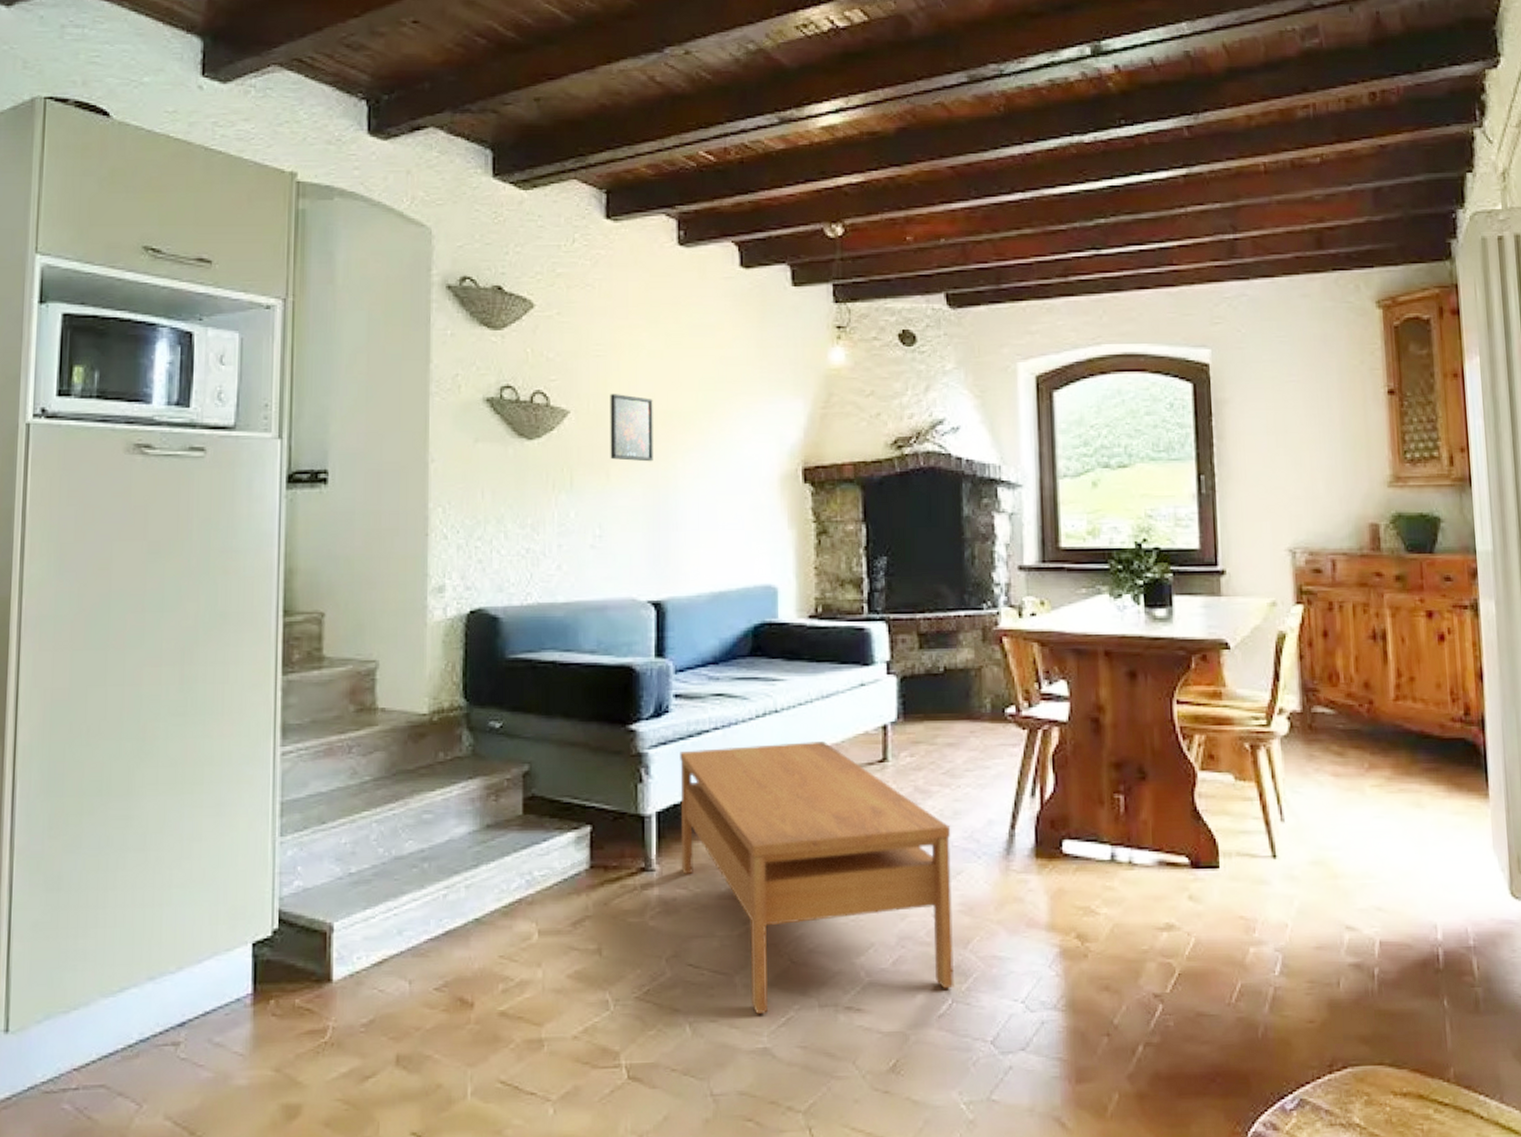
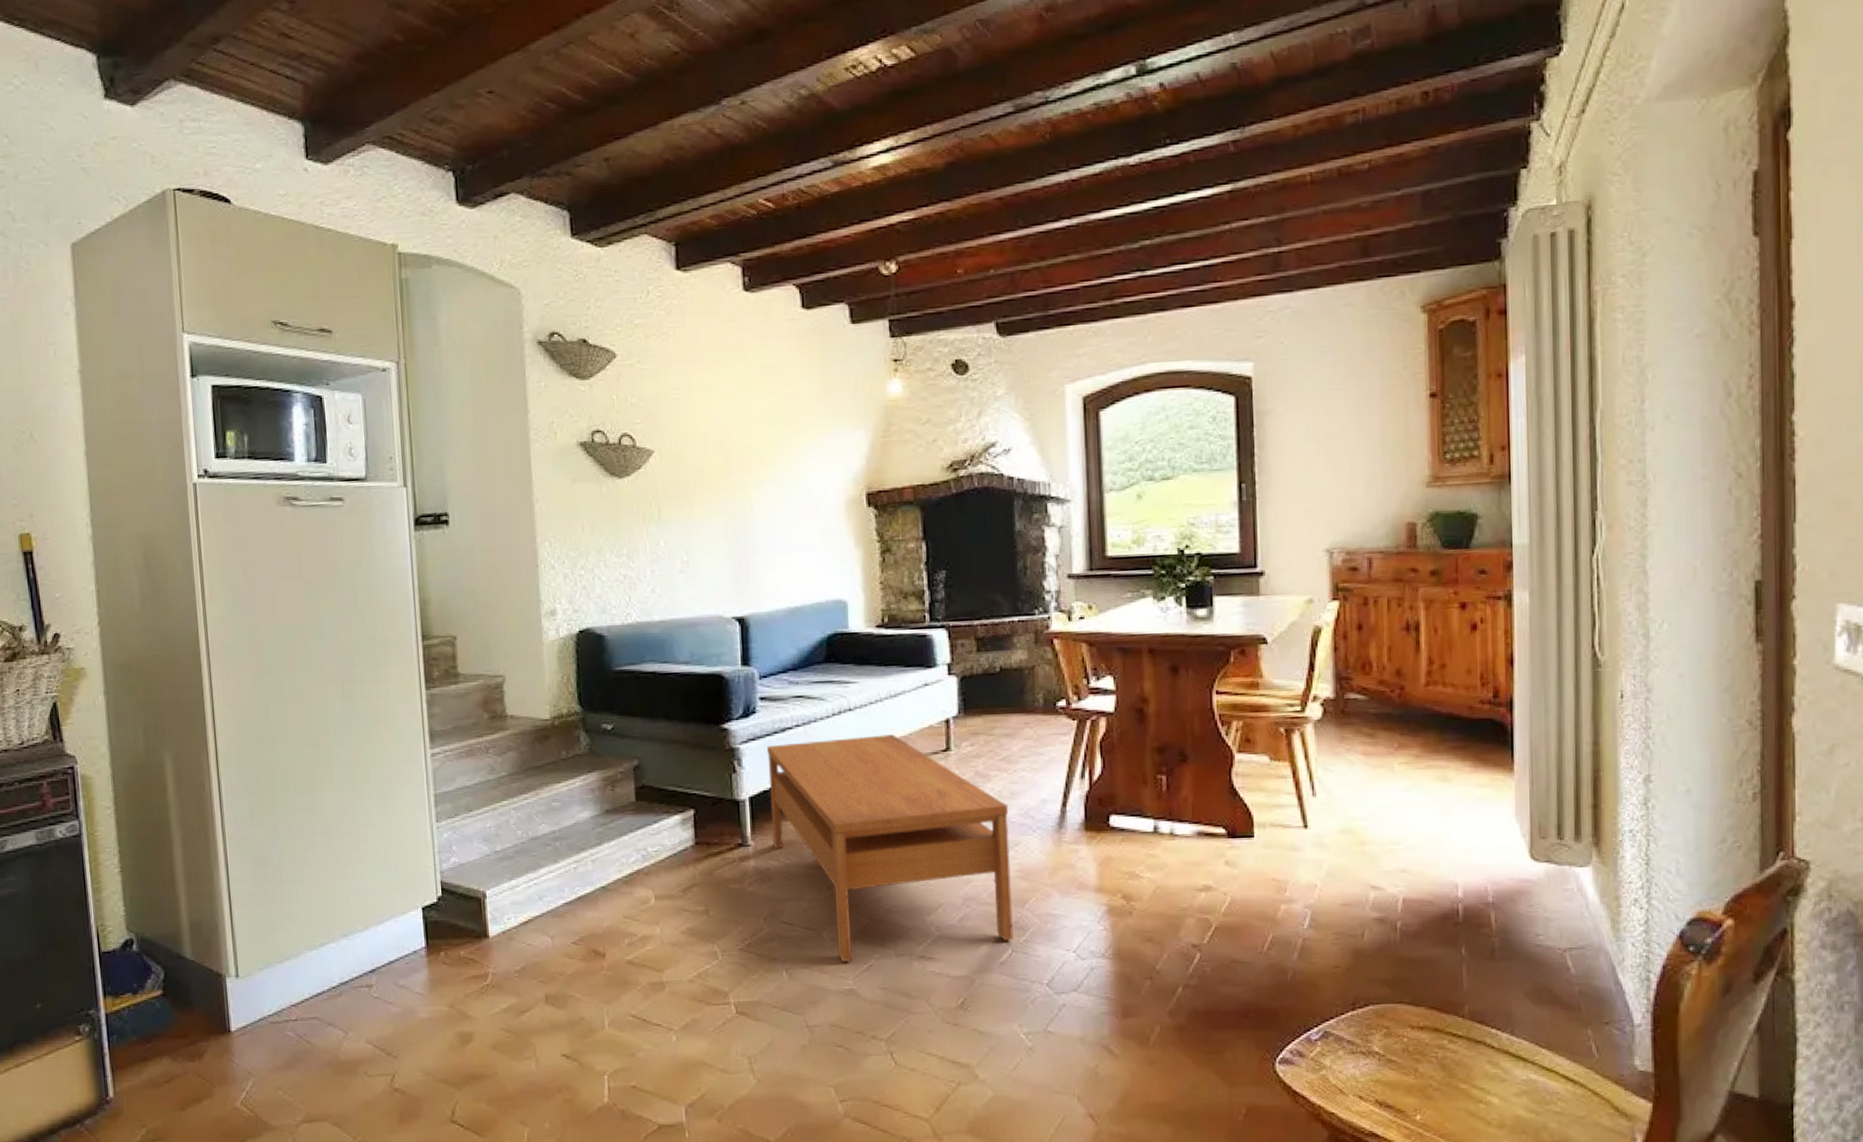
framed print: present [610,394,653,462] -> none [689,433,731,494]

